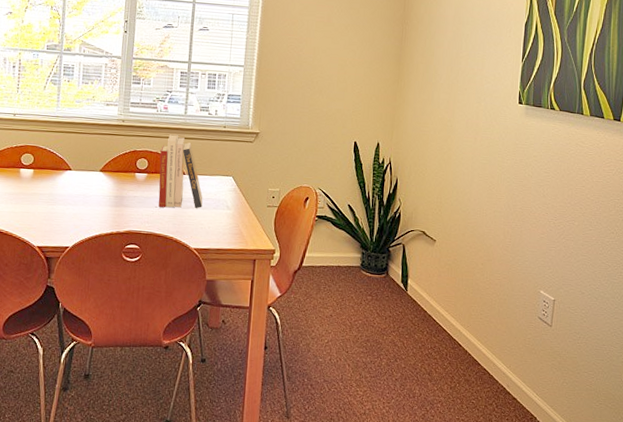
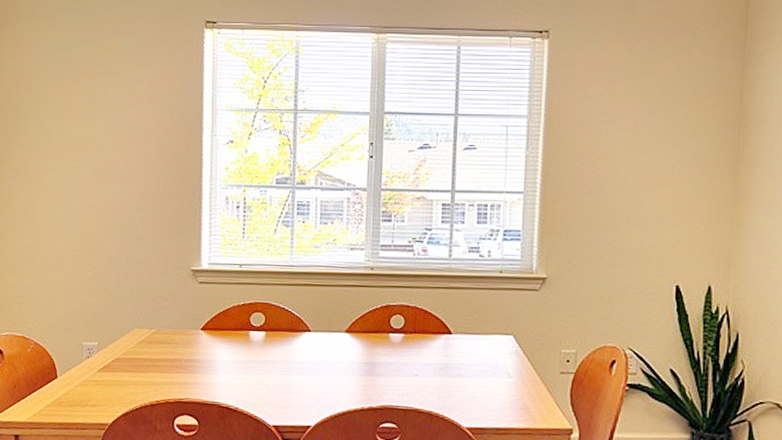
books: present [158,134,203,208] -> none [419,283,476,377]

